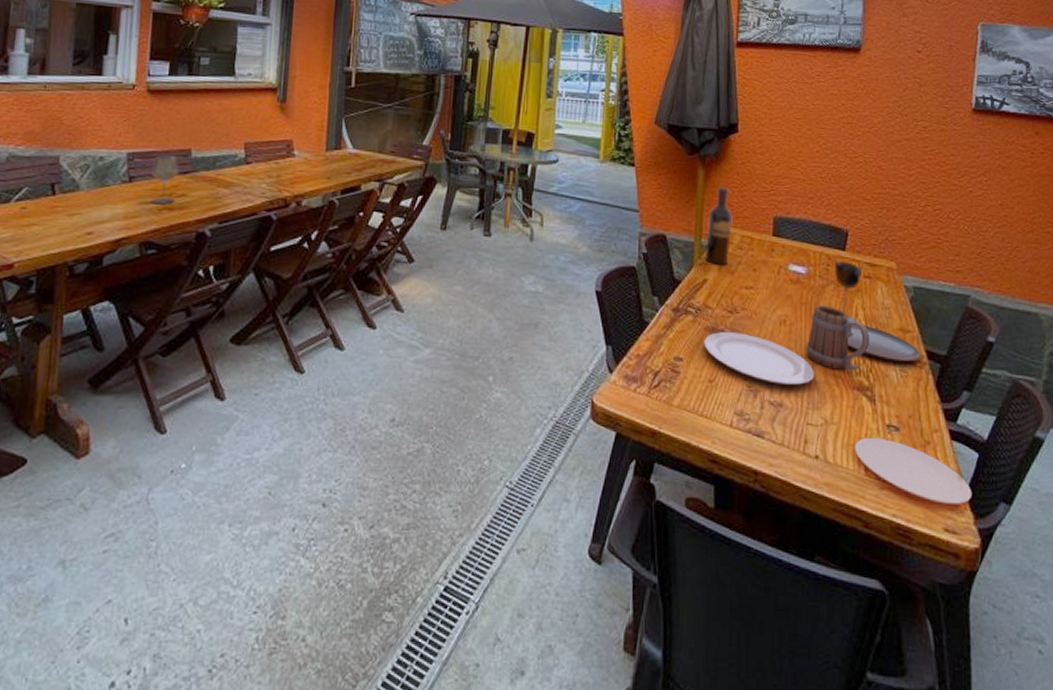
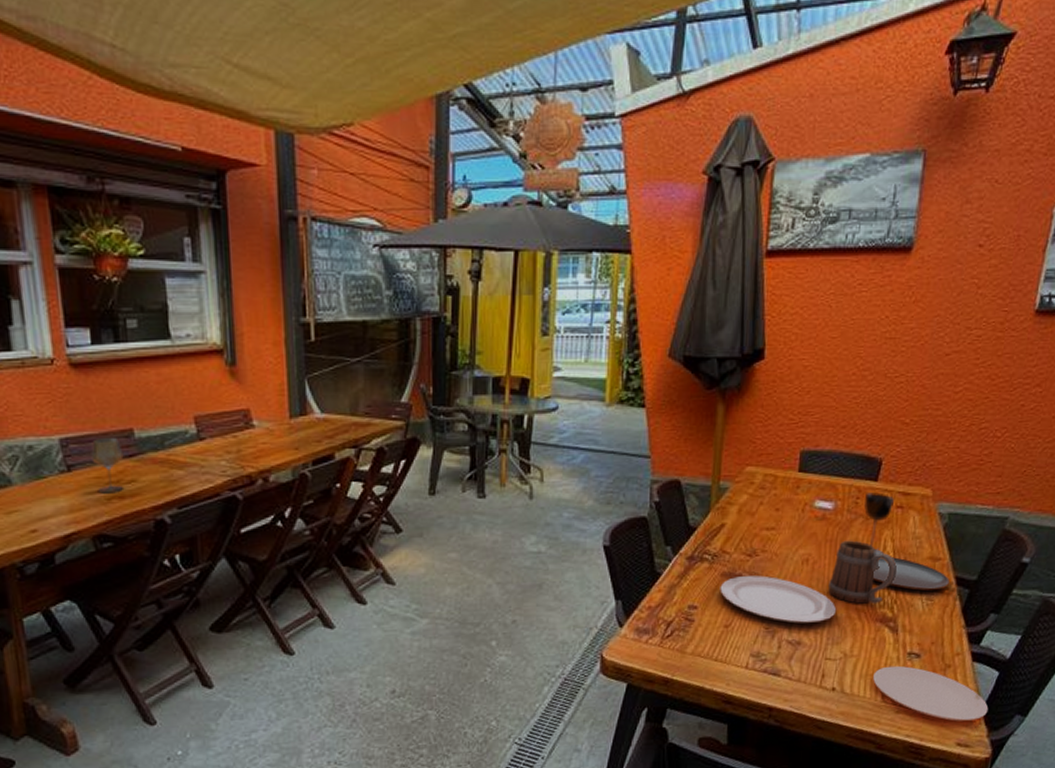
wine bottle: present [704,187,733,266] -> none [723,422,755,509]

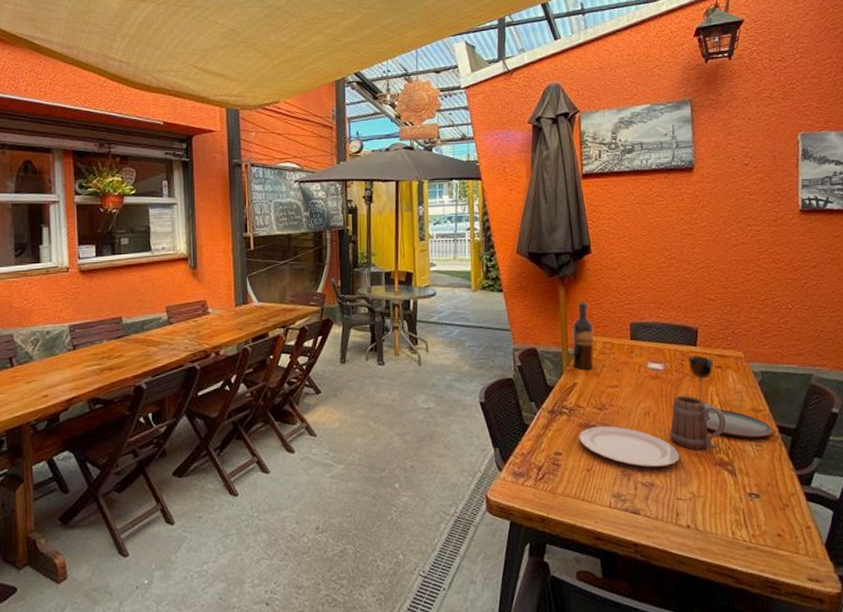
wine glass: present [91,437,124,494] -> none [91,323,114,366]
wine bottle: none [723,422,755,509] -> present [572,301,595,371]
plate: present [873,665,989,722] -> none [721,505,831,558]

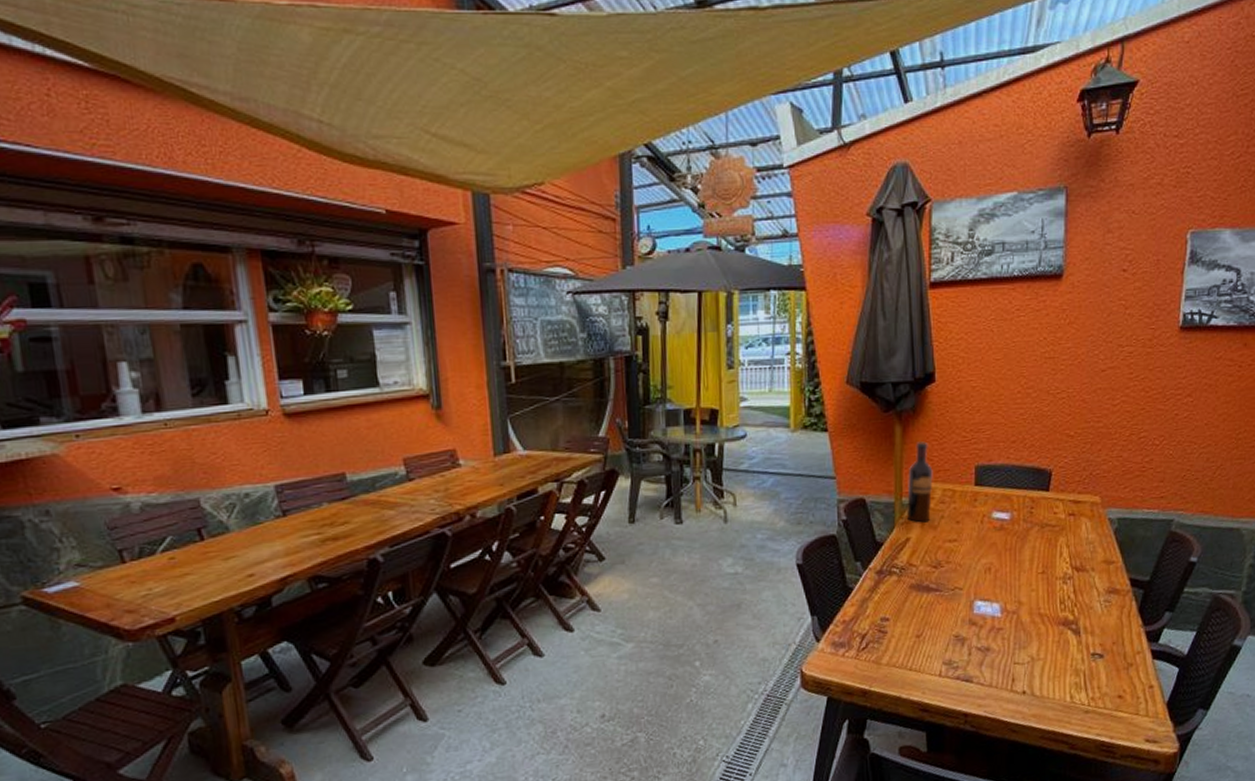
plate: present [578,426,680,468] -> none [909,585,1021,631]
beer mug: present [669,395,727,450] -> none [1011,548,1075,609]
wine glass: present [687,355,714,409] -> none [1038,502,1067,563]
plate: present [706,409,773,438] -> none [1053,562,1124,594]

